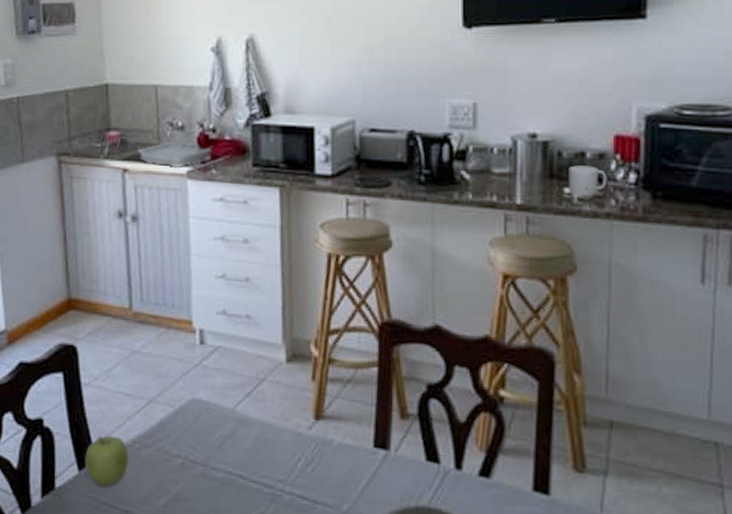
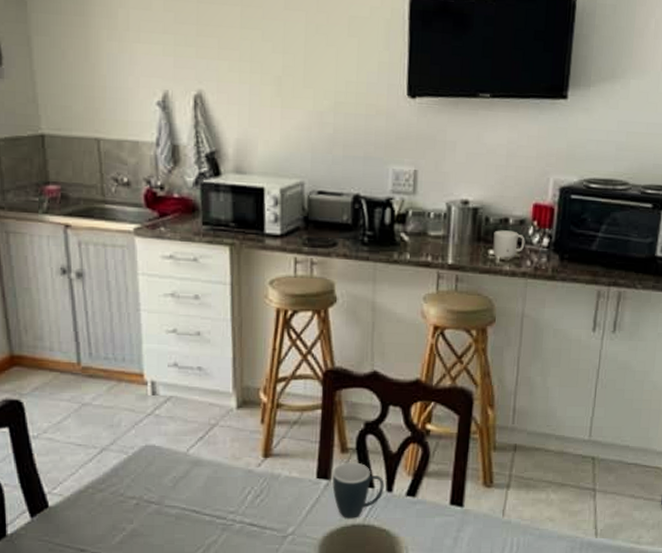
fruit: present [84,435,128,487] -> none [37,483,82,530]
dish rack: present [137,141,213,169] -> none [80,197,161,226]
mug: none [392,430,452,499] -> present [332,462,385,518]

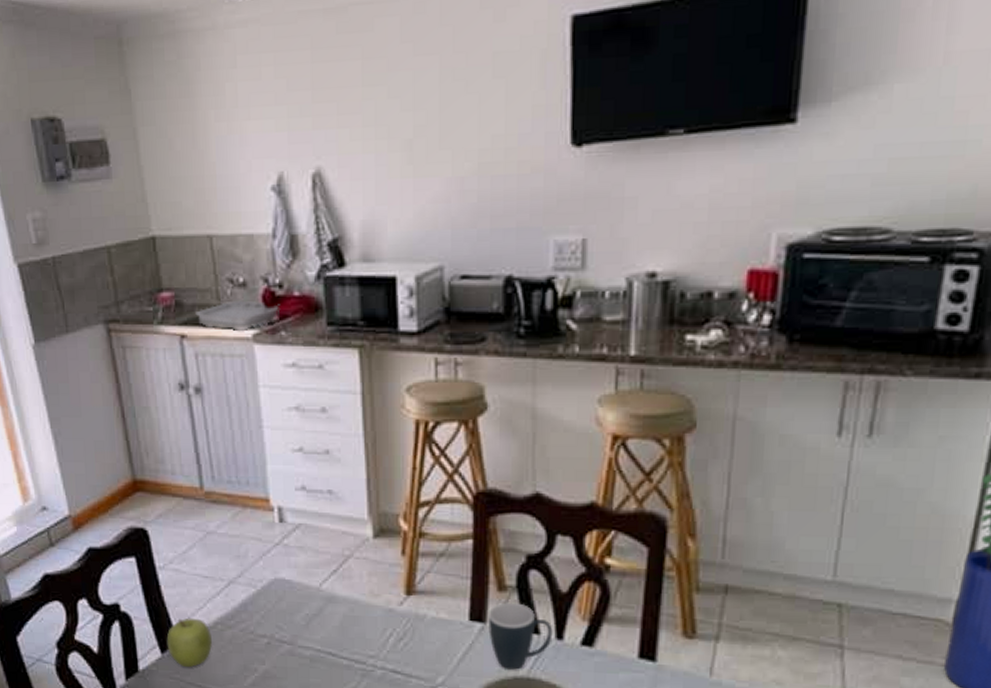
fruit: none [37,483,82,530] -> present [166,617,212,668]
dish rack: none [80,197,161,226] -> present [195,300,281,332]
mug: present [493,230,526,259] -> none [691,307,737,346]

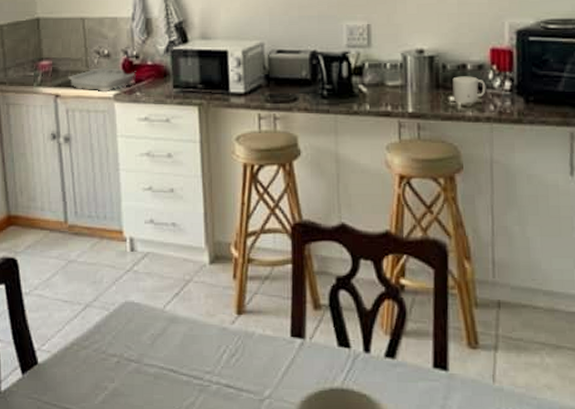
fruit: present [166,617,212,668] -> none [27,339,68,388]
mug: present [488,602,553,670] -> none [307,319,361,382]
mug: none [691,307,737,346] -> present [452,76,486,105]

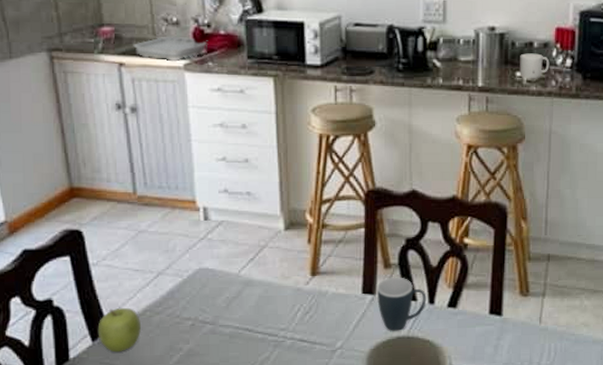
fruit: none [27,339,68,388] -> present [97,307,141,353]
mug: none [307,319,361,382] -> present [377,277,427,331]

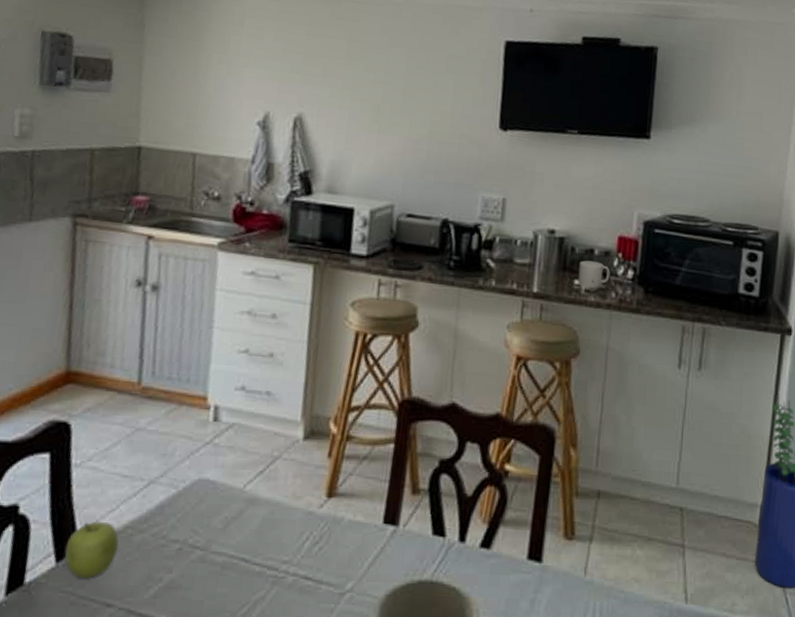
dish rack: present [133,36,209,62] -> none [166,210,249,239]
mug: present [377,277,427,331] -> none [400,505,457,573]

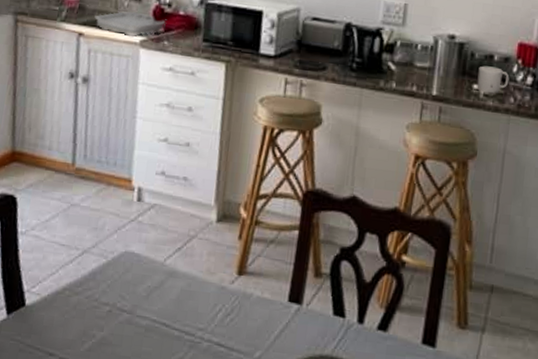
fruit: present [63,521,119,579] -> none [13,282,58,331]
dish rack: none [166,210,249,239] -> present [94,11,167,37]

